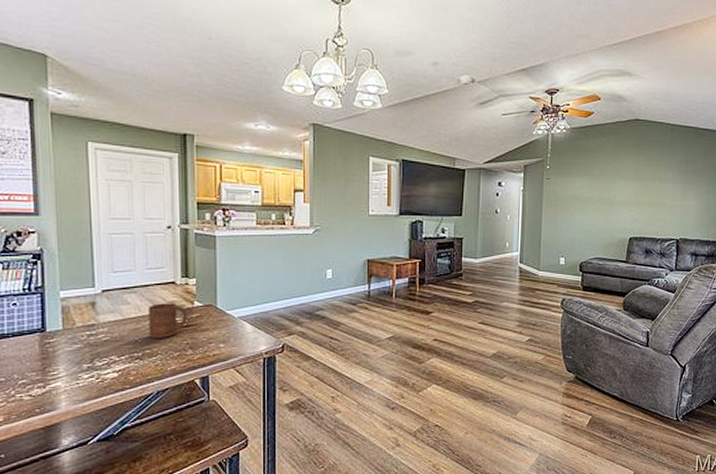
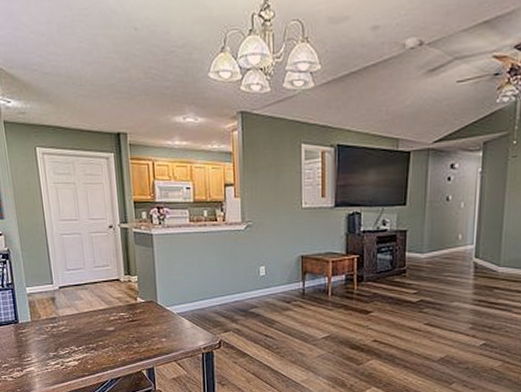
cup: present [148,303,188,338] -> none [98,299,132,331]

